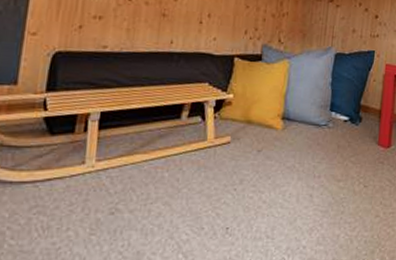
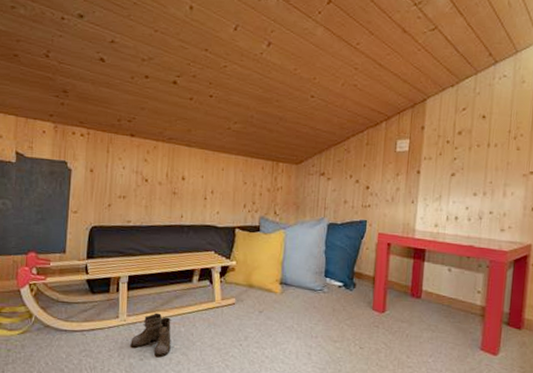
boots: none [99,156,154,208] -> present [130,313,173,357]

